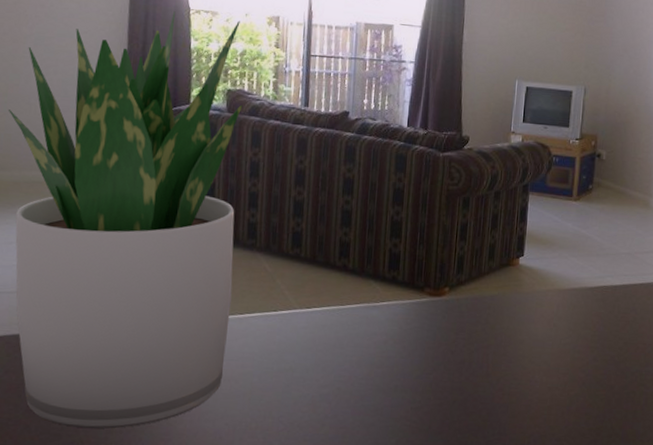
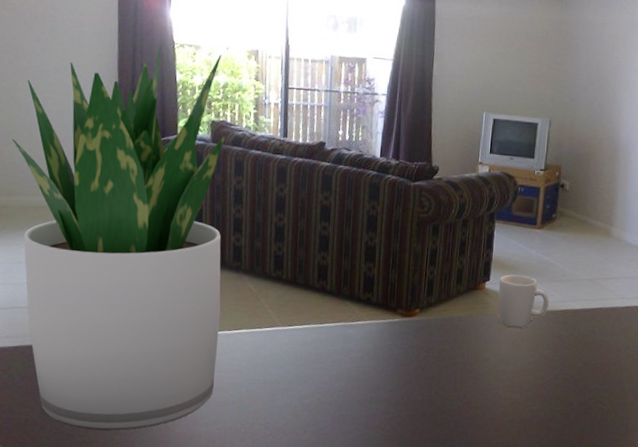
mug: none [532,249,587,307] -> present [498,274,549,328]

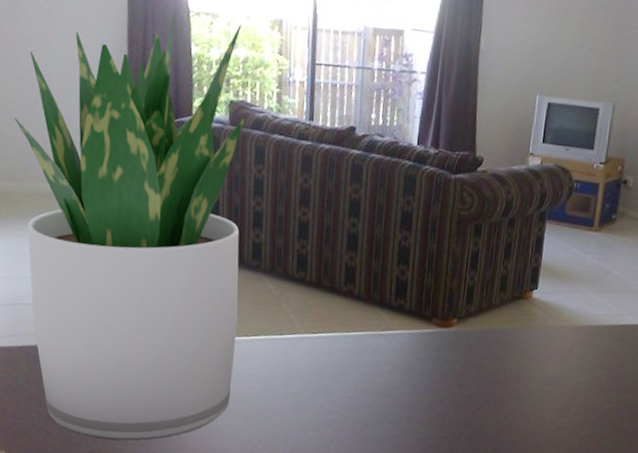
mug: present [498,274,549,328] -> none [545,283,605,344]

